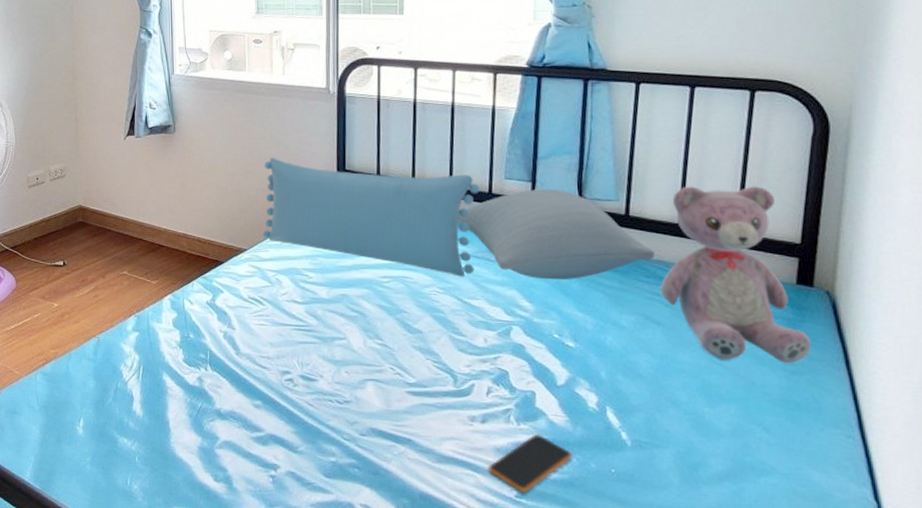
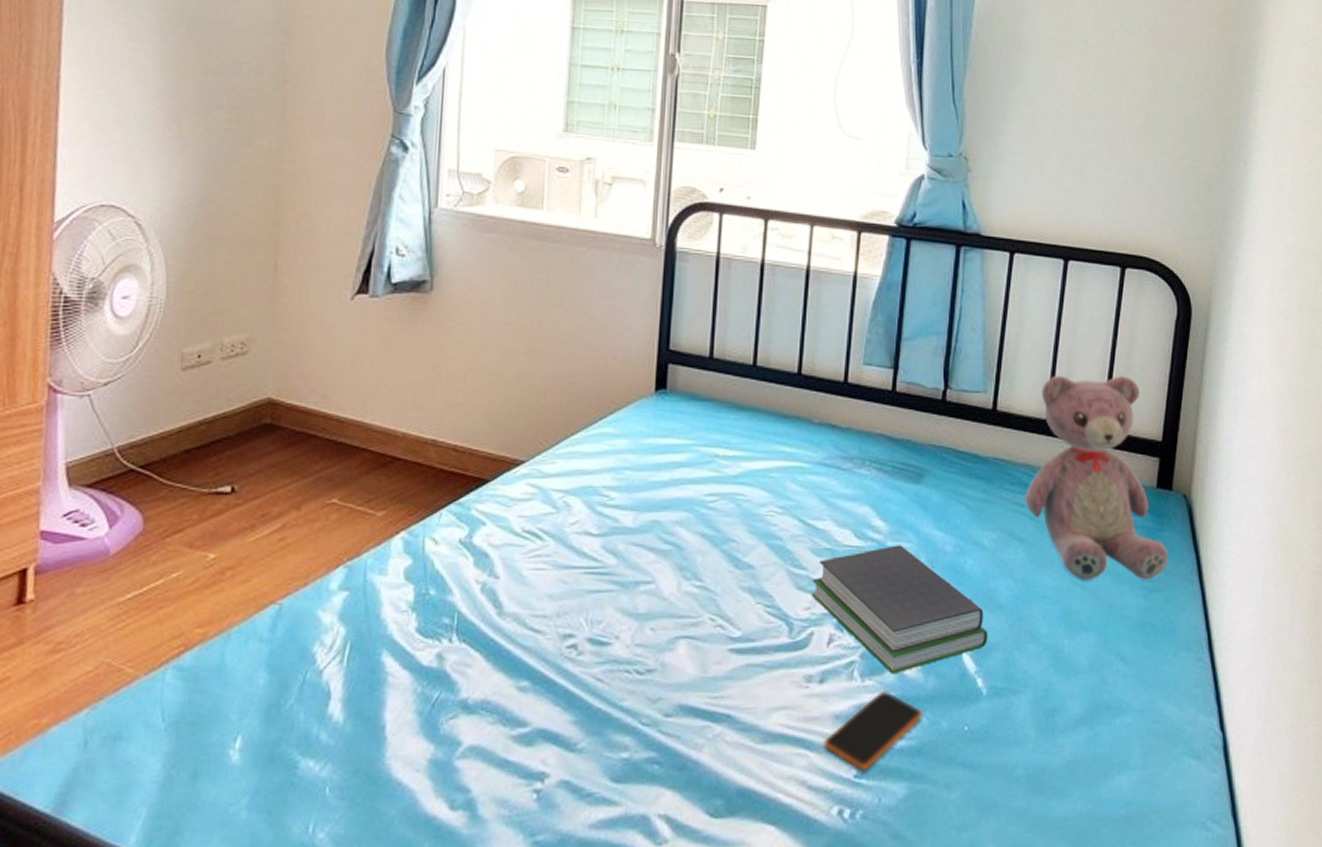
pillow: present [262,157,480,277] -> none [549,330,834,491]
pillow: present [457,188,655,280] -> none [805,377,1021,492]
book: none [470,321,630,422] -> present [811,545,988,674]

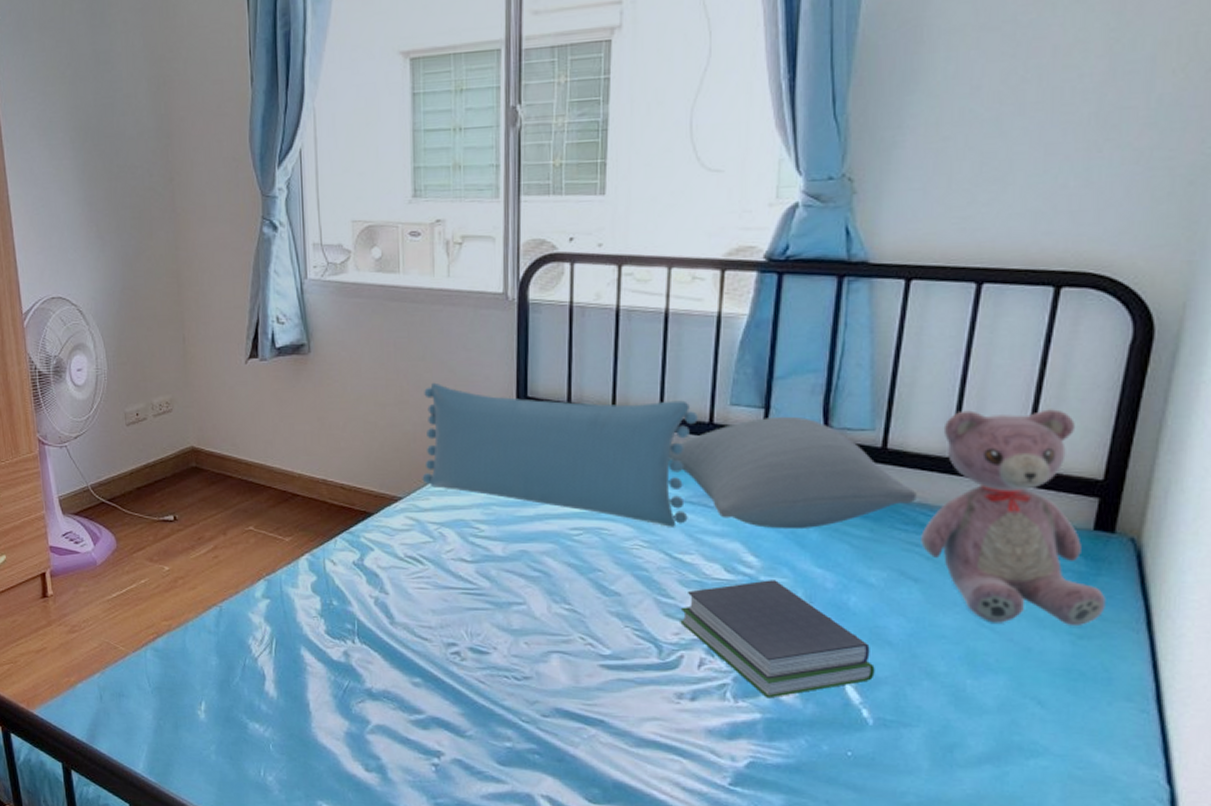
pillow: none [549,330,834,491] -> present [422,382,698,527]
pillow: none [805,377,1021,492] -> present [668,416,917,530]
smartphone: present [822,691,924,770] -> none [695,713,803,780]

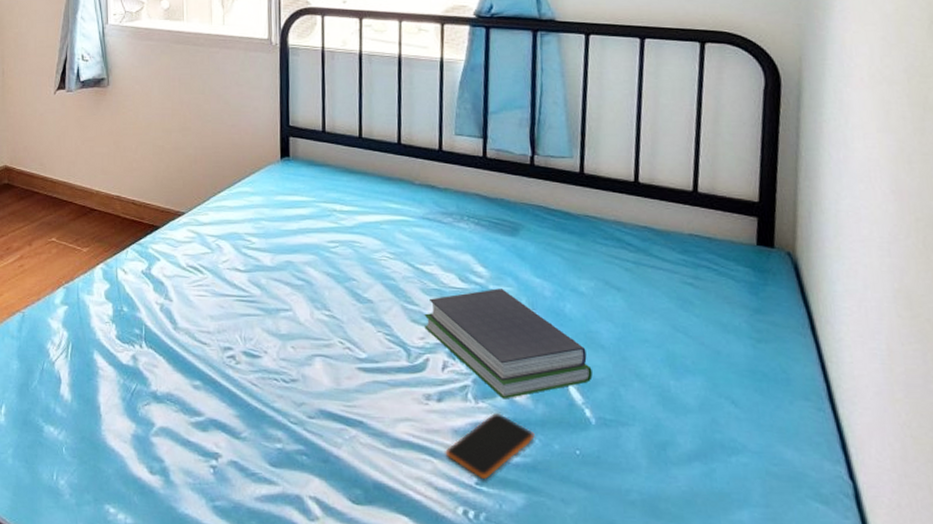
pillow: present [422,382,698,527] -> none [202,112,430,241]
pillow: present [668,416,917,530] -> none [407,145,612,243]
smartphone: none [695,713,803,780] -> present [444,413,536,479]
teddy bear: present [921,409,1106,627] -> none [619,142,776,331]

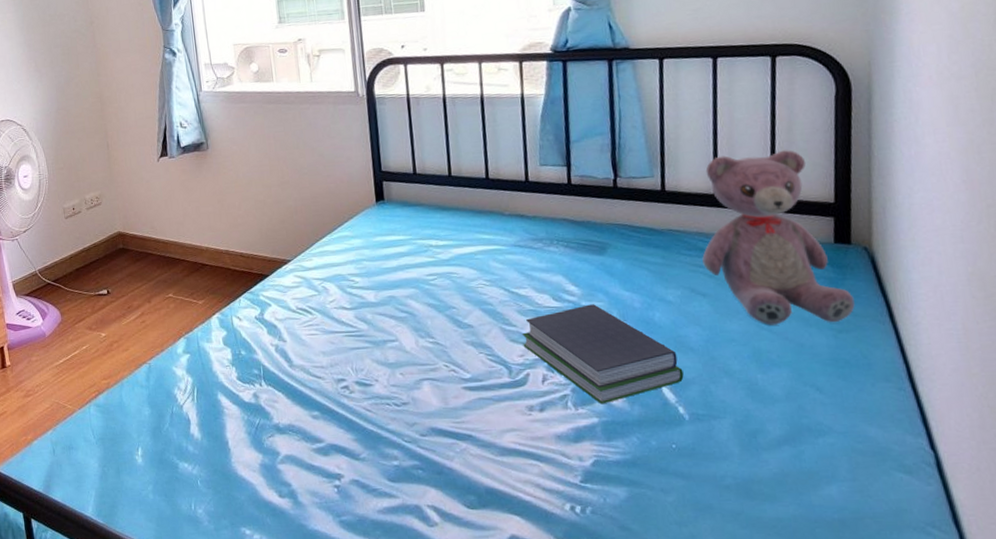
smartphone: present [444,413,536,479] -> none [549,417,634,477]
teddy bear: none [619,142,776,331] -> present [702,150,855,326]

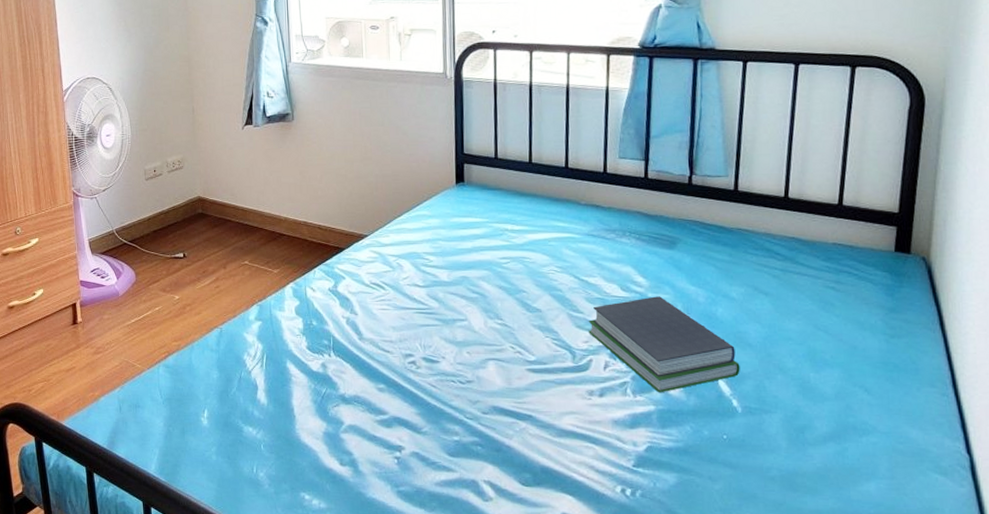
teddy bear: present [702,150,855,326] -> none [768,159,909,328]

